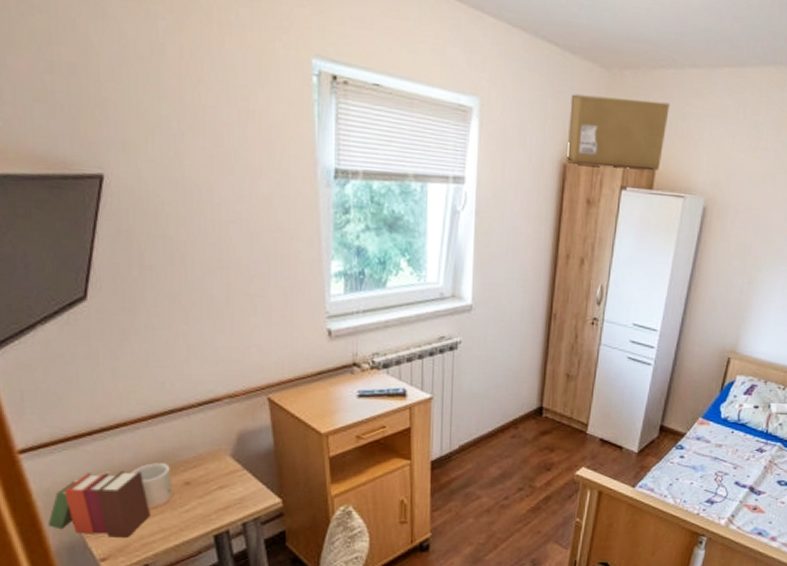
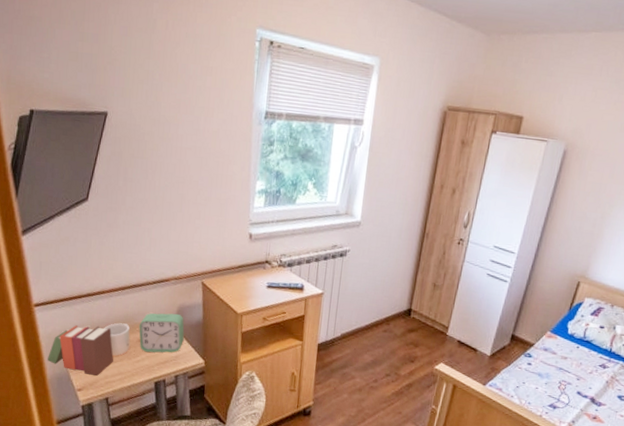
alarm clock: none [183,442,250,498] -> present [139,313,185,353]
box: present [567,94,670,170] -> none [448,55,540,118]

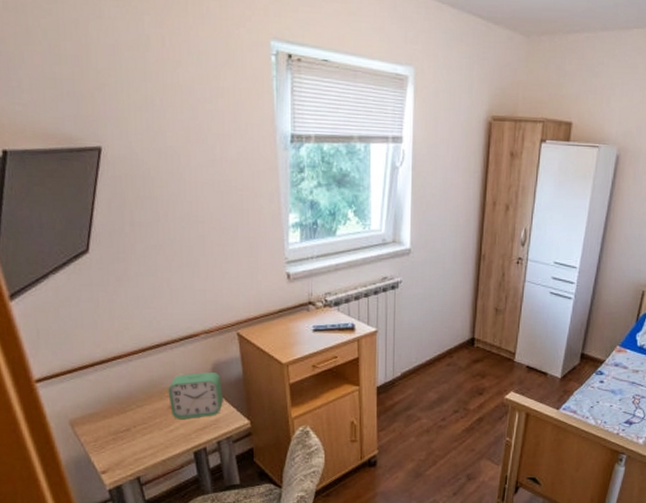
books: present [46,325,113,376] -> none [58,396,141,453]
mug: present [104,323,131,356] -> none [125,389,160,428]

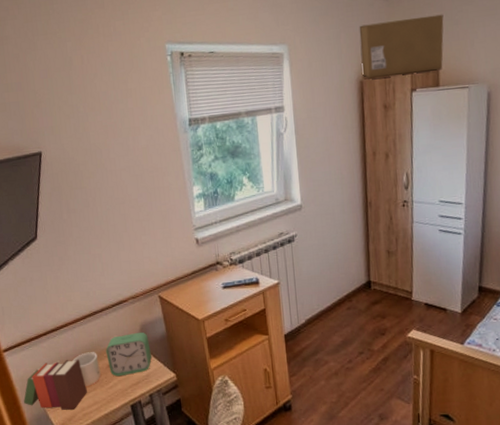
books: none [58,396,141,453] -> present [23,359,87,410]
mug: none [125,389,160,428] -> present [73,351,101,386]
box: none [492,60,584,124] -> present [360,14,444,79]

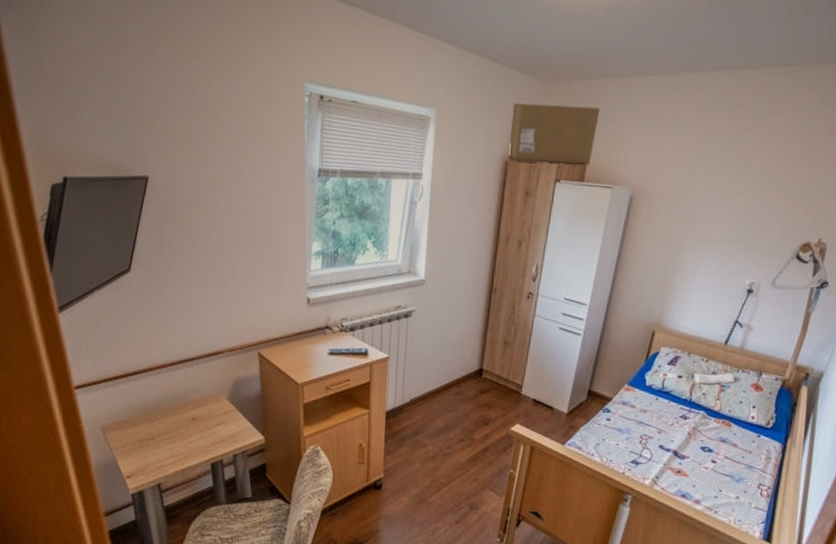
books: present [23,359,87,410] -> none [90,406,165,460]
mug: present [73,351,101,386] -> none [153,401,183,438]
alarm clock: present [106,332,152,377] -> none [191,387,241,432]

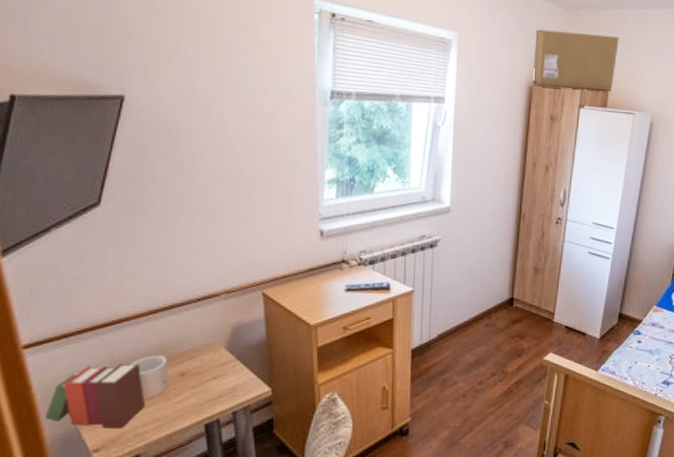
books: none [90,406,165,460] -> present [44,363,145,428]
mug: none [153,401,183,438] -> present [129,354,168,399]

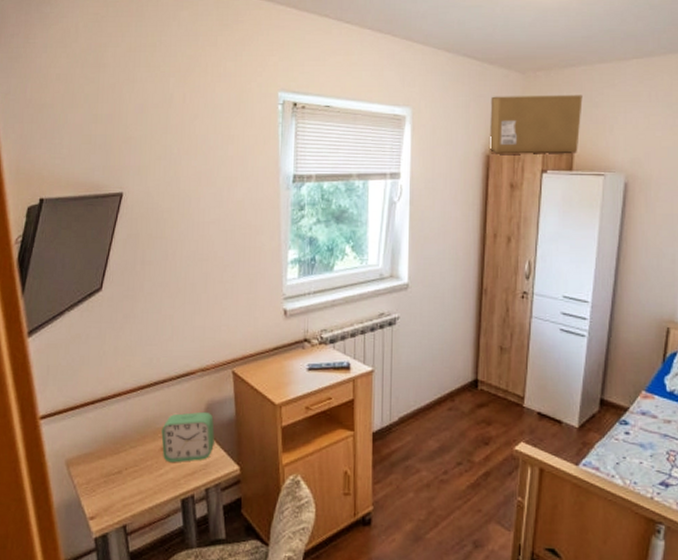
books: present [44,363,145,428] -> none [53,435,132,498]
mug: present [129,354,168,399] -> none [120,428,152,471]
alarm clock: none [180,334,243,388] -> present [161,411,215,463]

